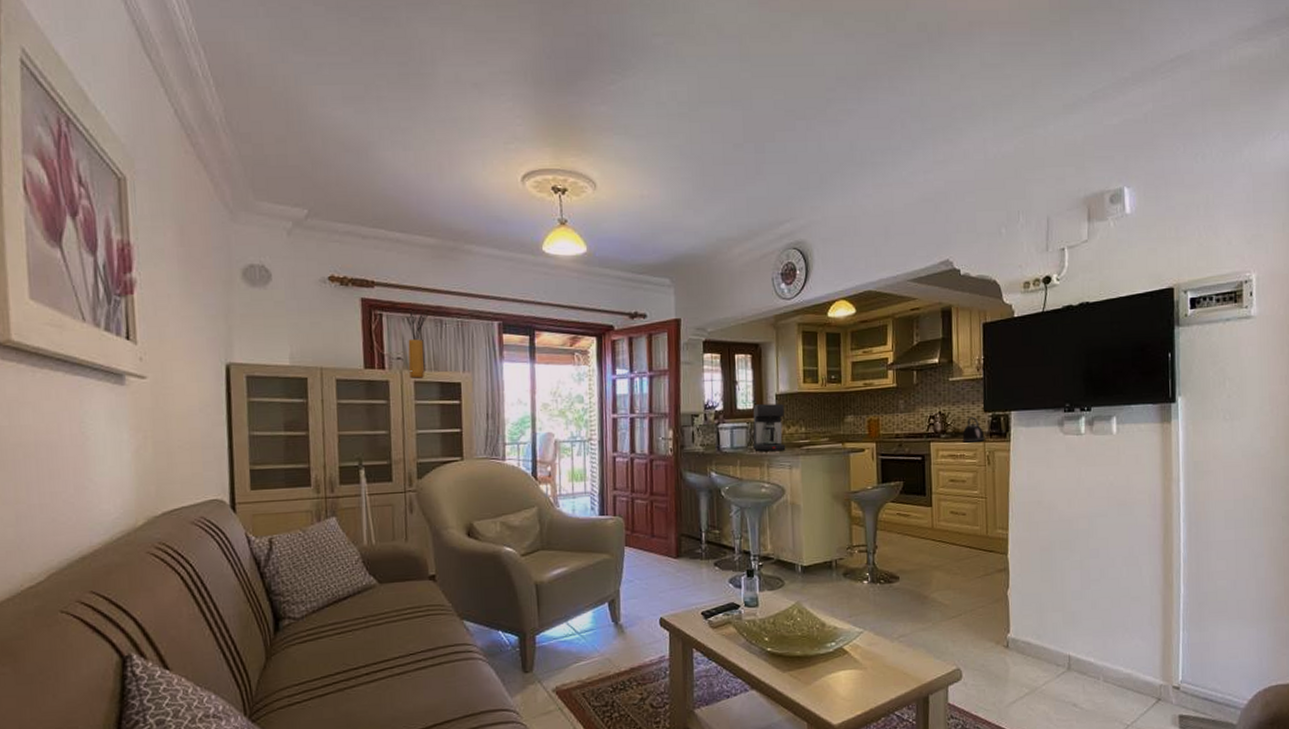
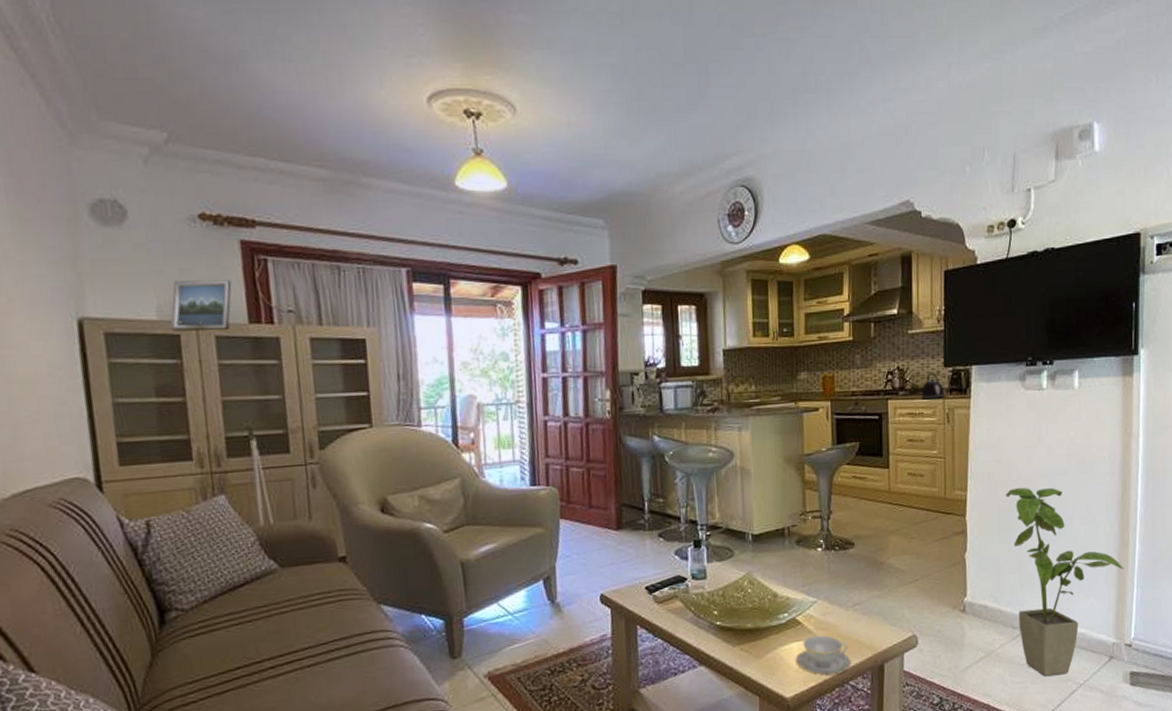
picture frame: none [300,331,352,375] -> present [170,280,232,332]
vase: present [406,307,430,379] -> none [297,250,325,335]
coffee maker: present [752,403,786,452] -> none [698,359,735,412]
teacup: none [842,664,896,704] -> present [796,635,850,675]
house plant: none [1047,527,1170,716] -> present [1005,487,1125,676]

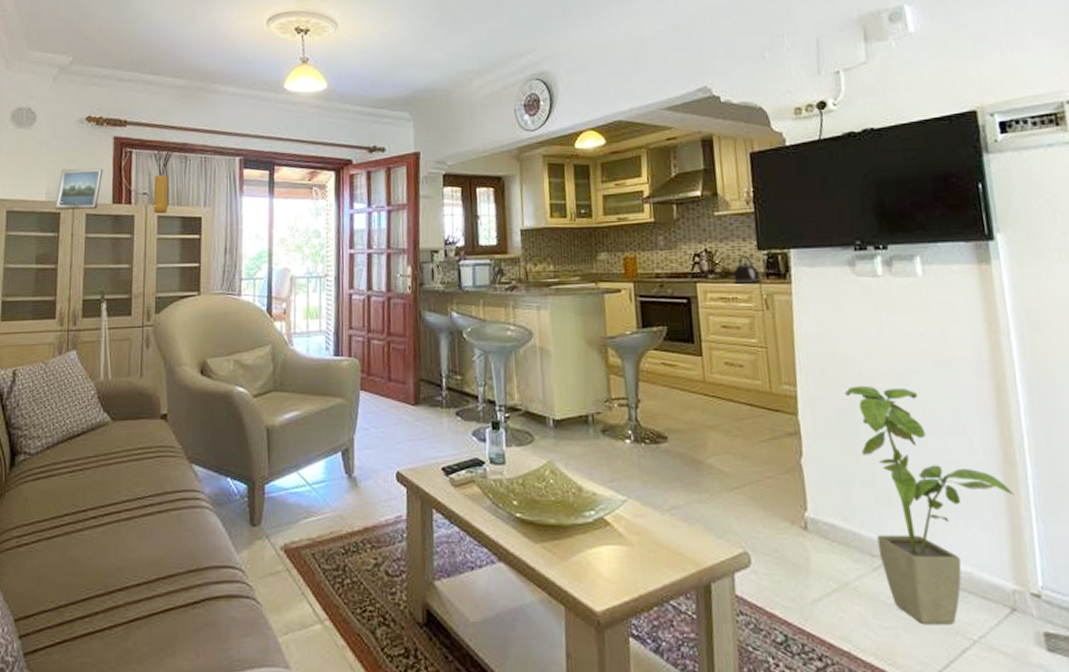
vase: none [297,250,325,335] -> present [153,144,176,213]
teacup: present [796,635,850,675] -> none [605,540,670,590]

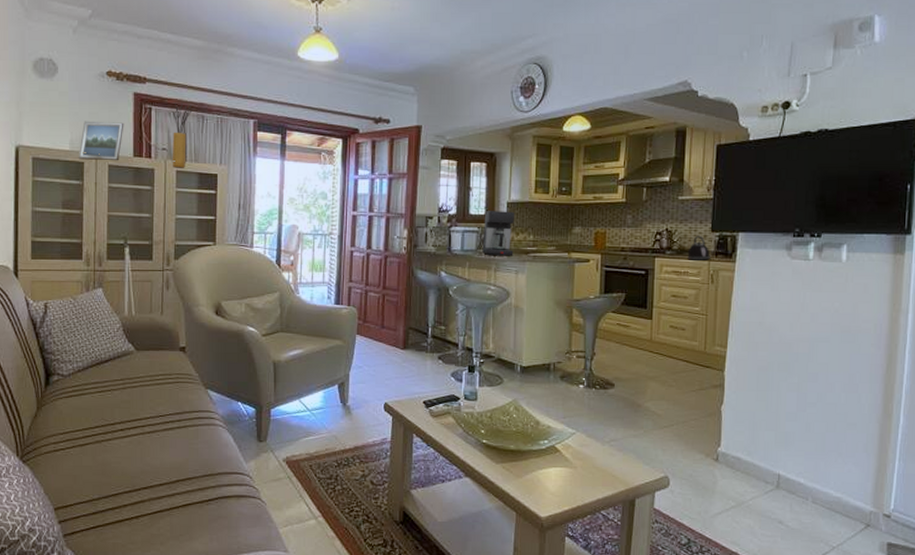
coffee maker: none [496,239,533,291] -> present [482,211,514,256]
house plant: present [845,385,1016,625] -> none [765,349,887,535]

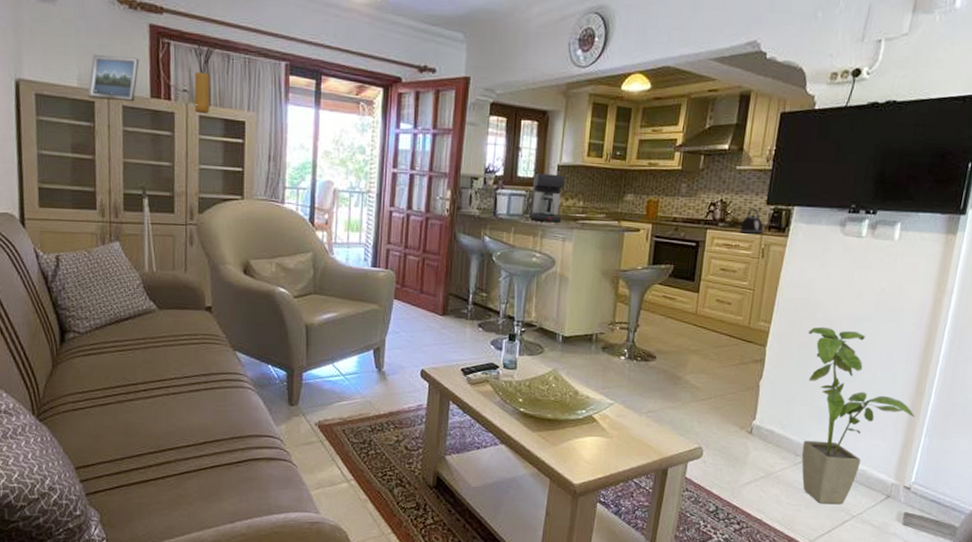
house plant: none [765,349,887,535] -> present [801,326,916,505]

